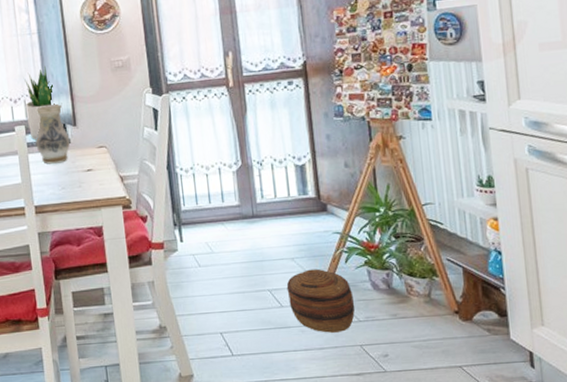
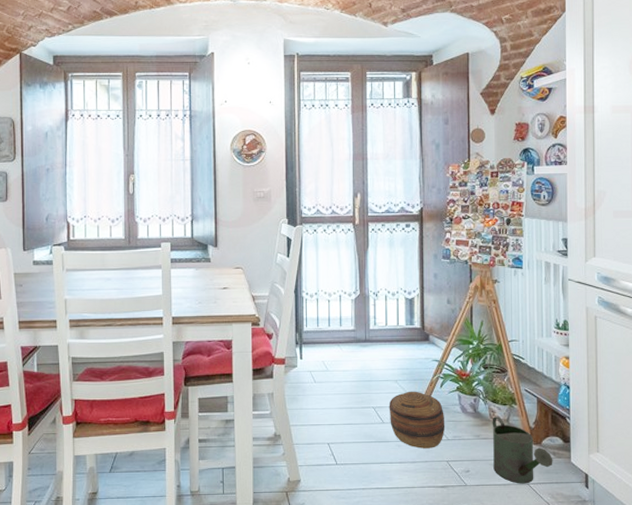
planter: present [23,67,64,141] -> none [173,191,207,257]
ceramic pitcher: present [35,104,71,164] -> none [179,225,211,280]
watering can: none [410,292,489,367] -> present [492,417,553,484]

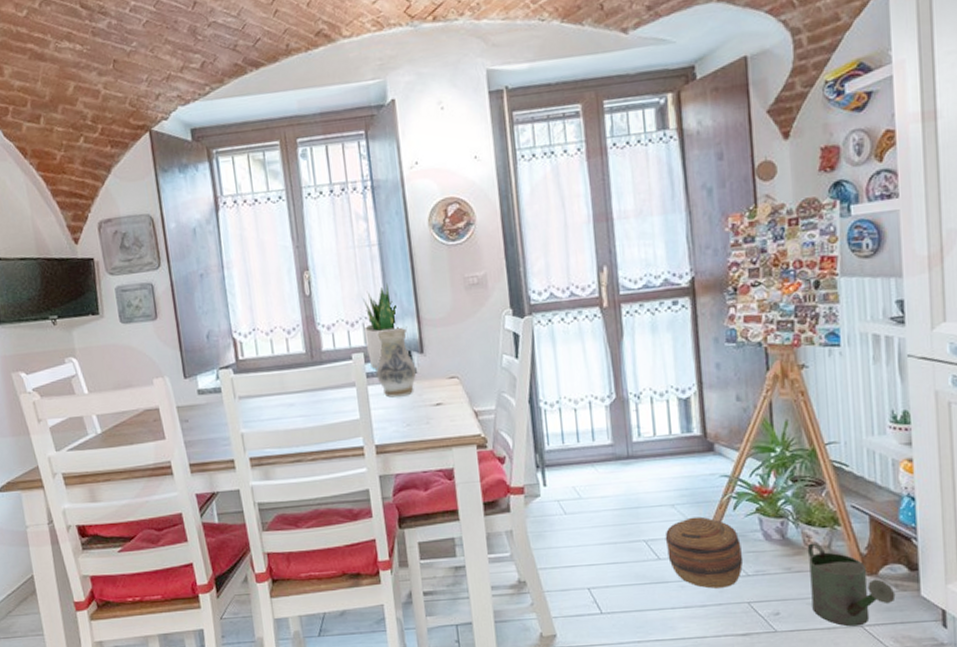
planter: none [173,191,207,257] -> present [361,284,409,370]
ceramic pitcher: none [179,225,211,280] -> present [375,328,417,398]

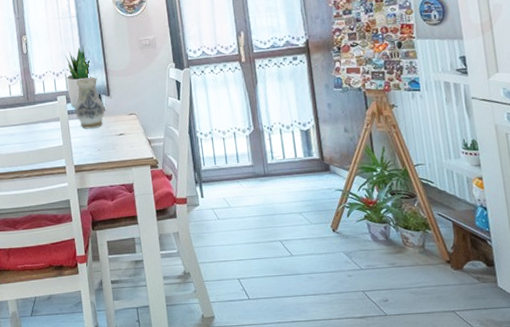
basket: present [665,516,744,589] -> none [295,222,357,280]
watering can: present [807,543,896,627] -> none [406,243,478,312]

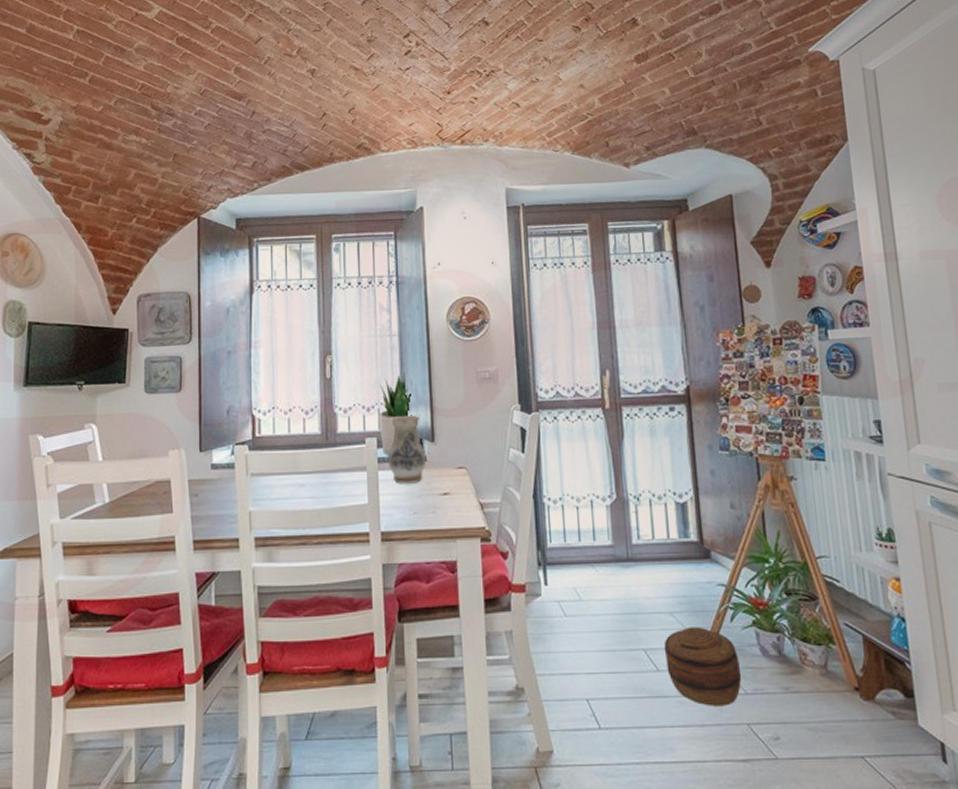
basket: none [295,222,357,280] -> present [663,626,742,706]

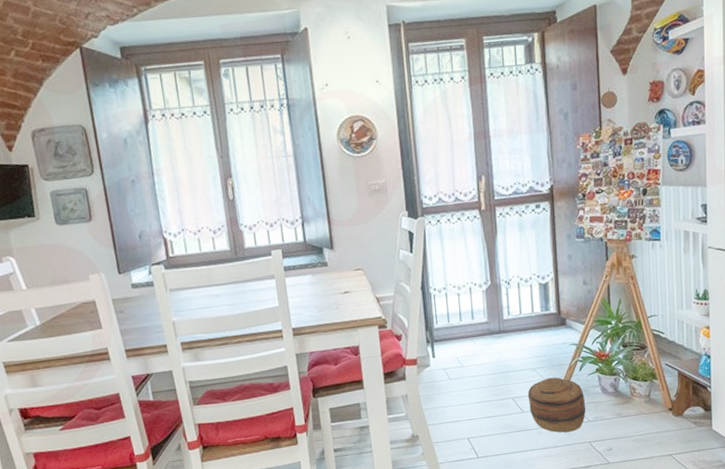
planter: present [379,373,421,456] -> none [279,190,321,264]
ceramic pitcher: present [387,415,427,484] -> none [292,228,328,288]

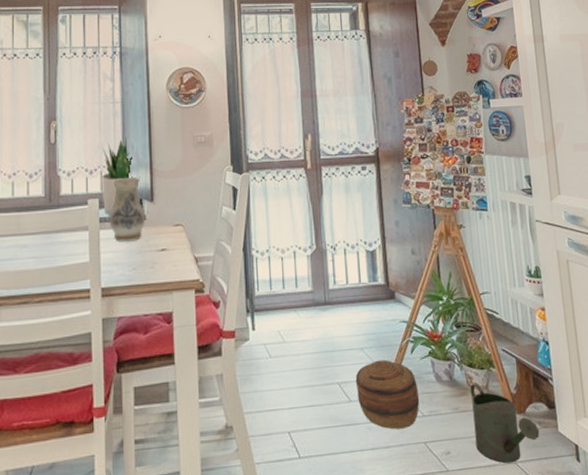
planter: none [279,190,321,264] -> present [102,137,141,216]
ceramic pitcher: none [292,228,328,288] -> present [108,177,146,242]
watering can: none [633,393,695,456] -> present [470,383,540,464]

